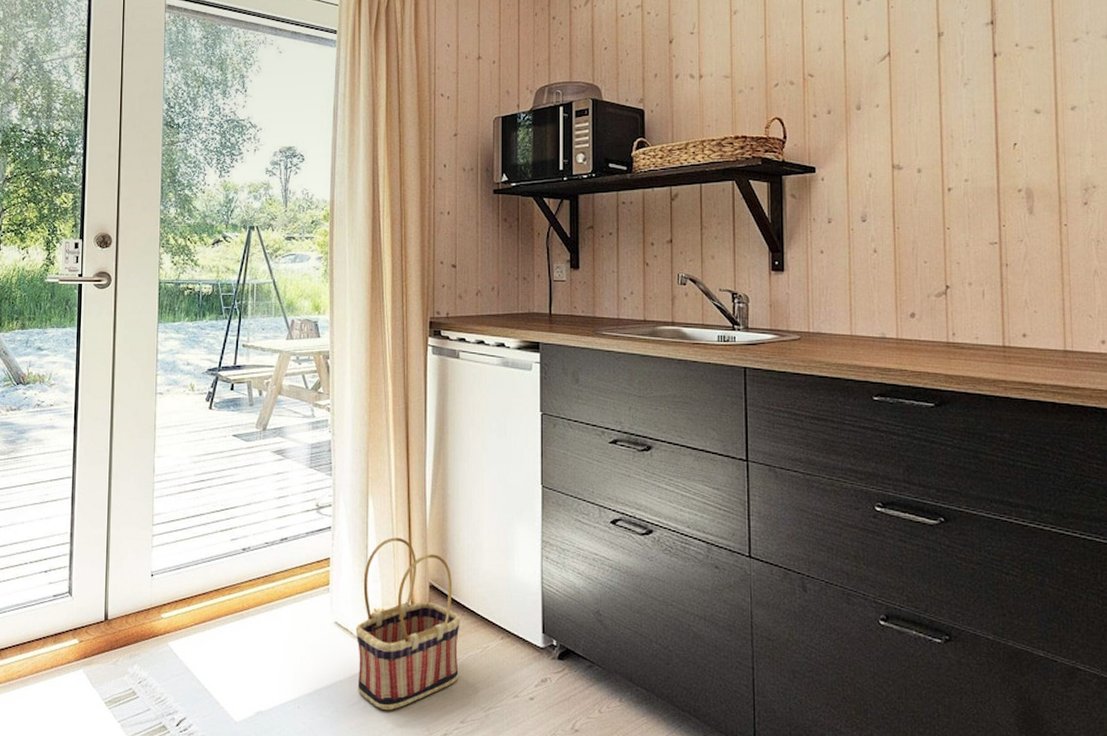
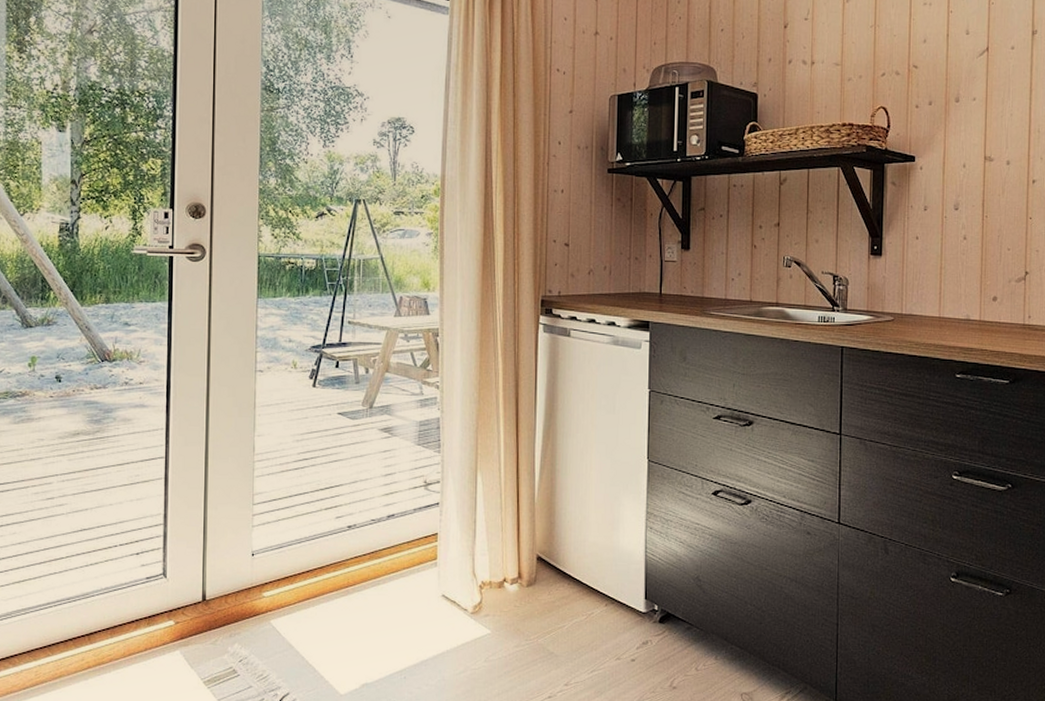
basket: present [355,537,460,711] -> none [463,512,566,678]

